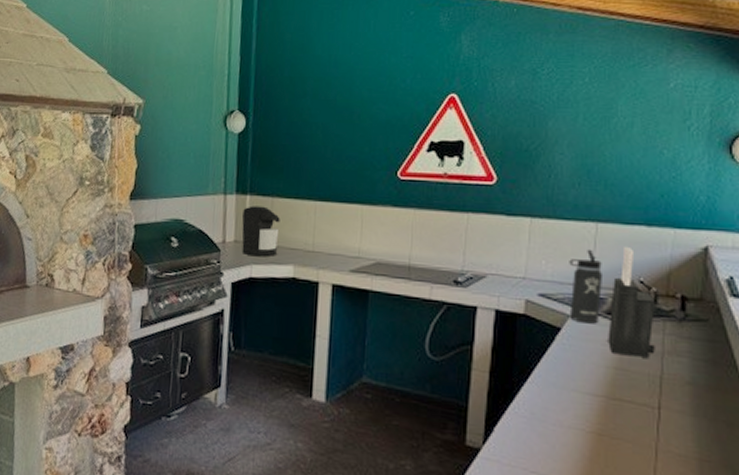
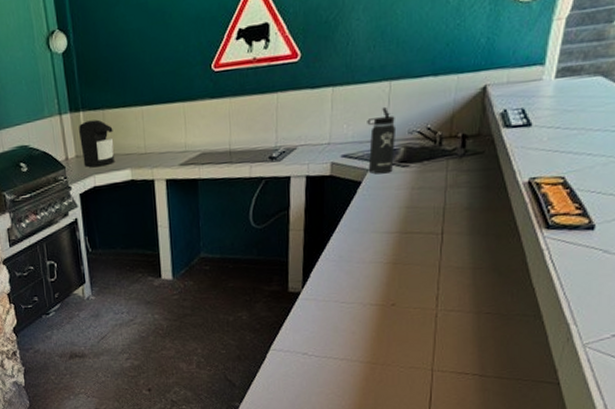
knife block: present [608,246,655,358] -> none [400,98,440,196]

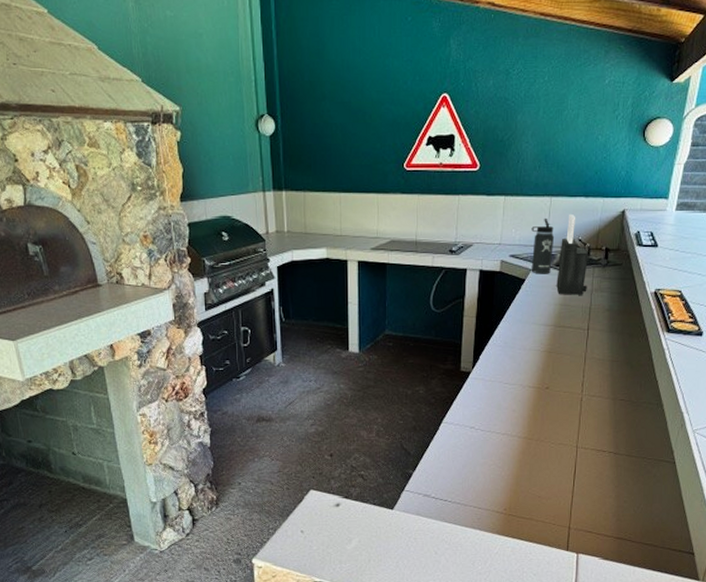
coffee maker: present [79,119,114,167] -> none [281,200,313,242]
knife block: none [400,98,440,196] -> present [556,213,588,295]

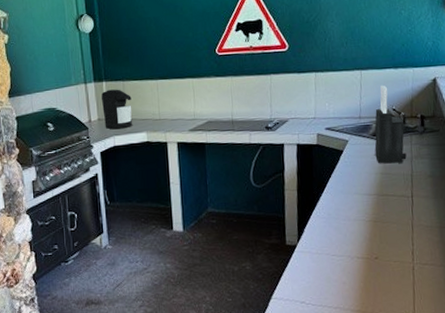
coffee maker: none [281,200,313,242] -> present [101,89,132,129]
thermos bottle: present [531,217,555,274] -> none [344,90,369,145]

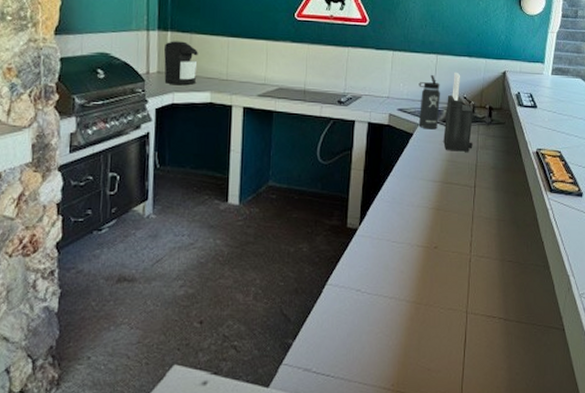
thermos bottle: none [344,90,369,145] -> present [418,74,441,129]

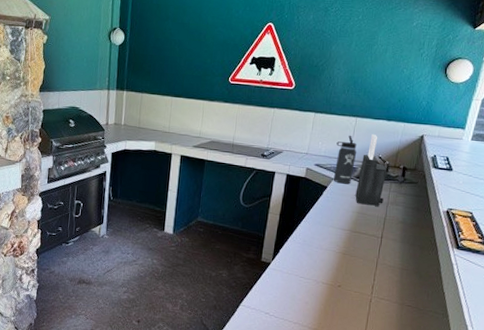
coffee maker: present [164,41,198,85] -> none [119,99,147,135]

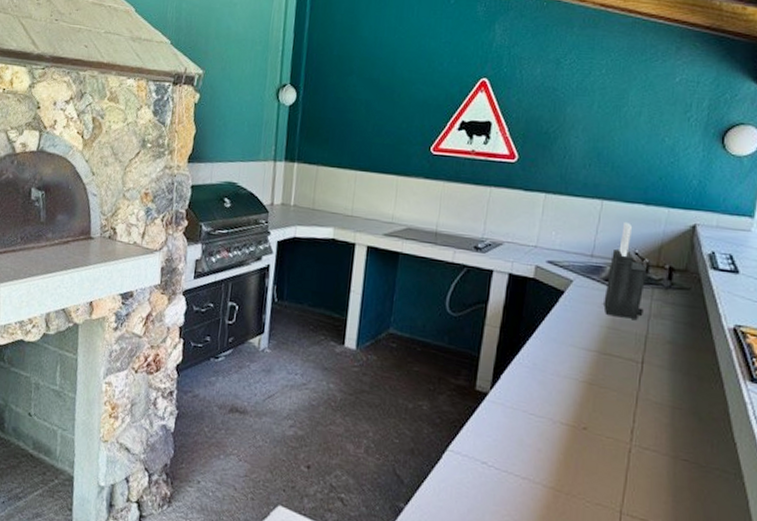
thermos bottle: present [333,135,357,184] -> none [572,223,605,288]

